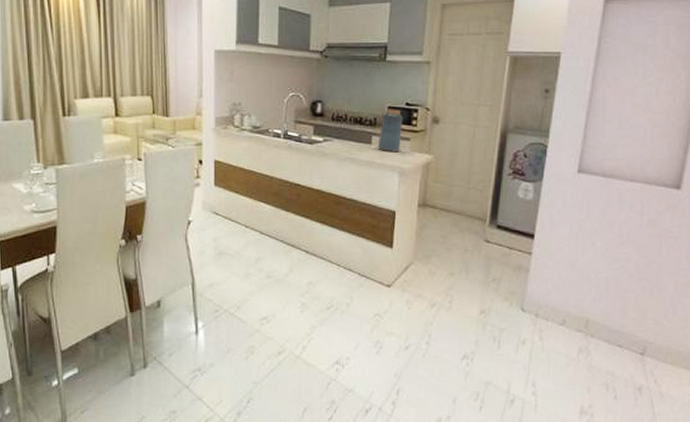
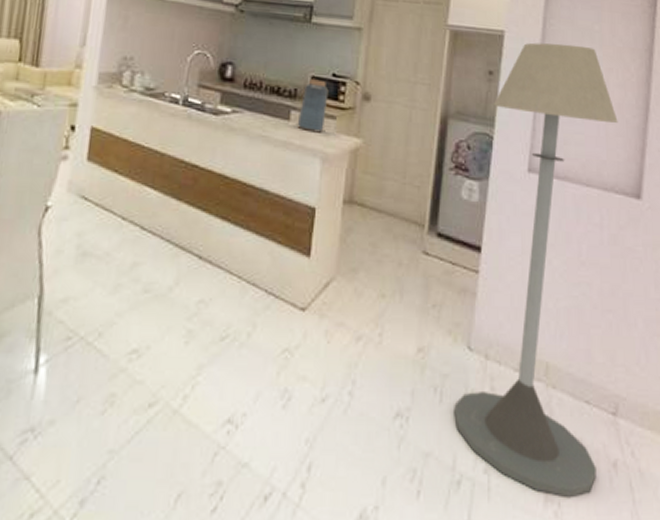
floor lamp: none [509,59,665,412] -> present [454,42,618,499]

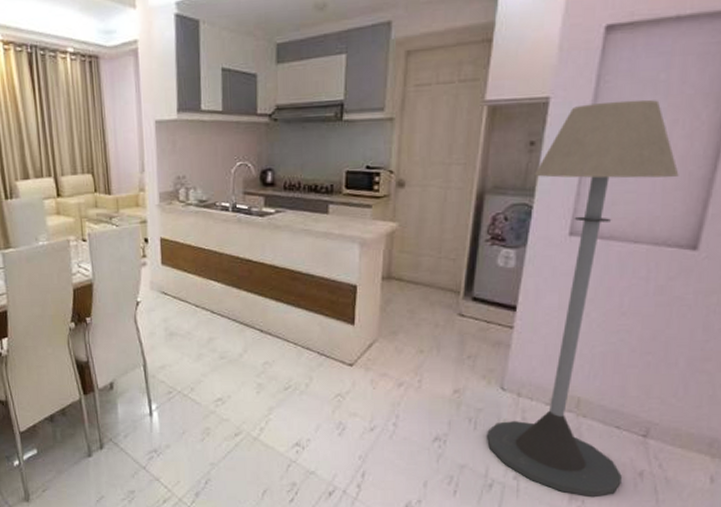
vase: present [297,79,329,133] -> none [335,173,363,222]

